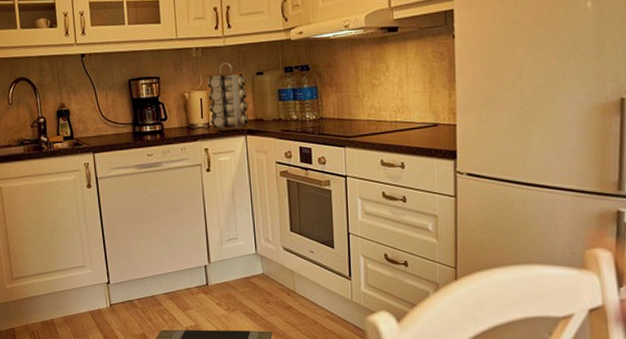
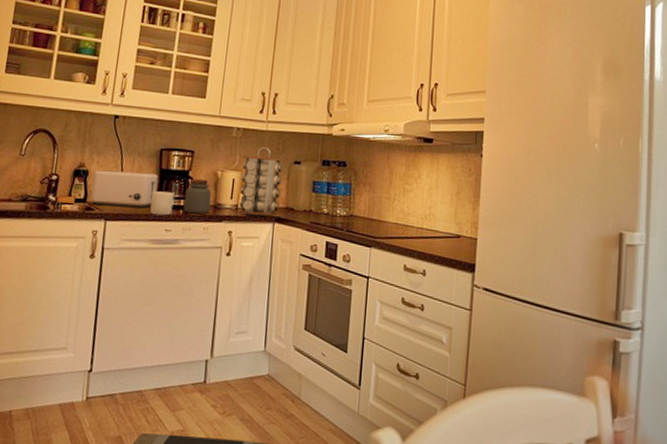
toaster: none [74,104,133,141] -> present [90,170,159,209]
mug: none [128,119,151,143] -> present [150,191,175,216]
jar: none [159,102,184,137] -> present [183,178,211,215]

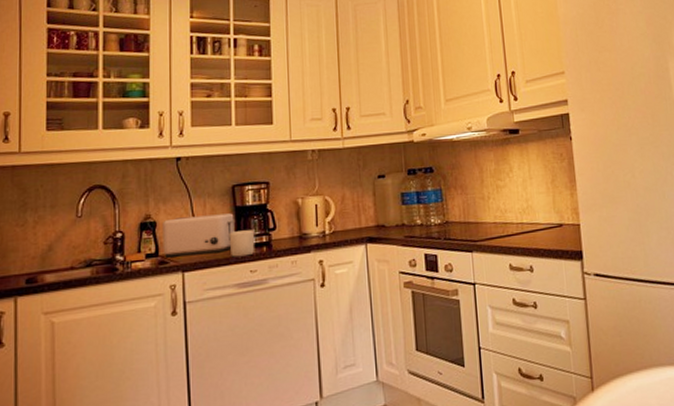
jar: present [183,178,211,215] -> none [266,210,296,250]
spice rack: present [237,147,283,217] -> none [321,166,371,241]

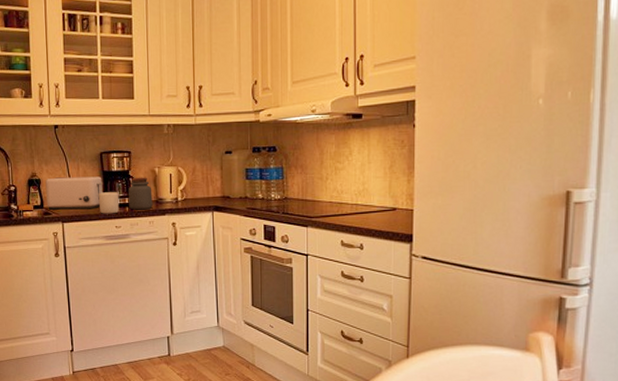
jar: none [266,210,296,250] -> present [128,177,153,210]

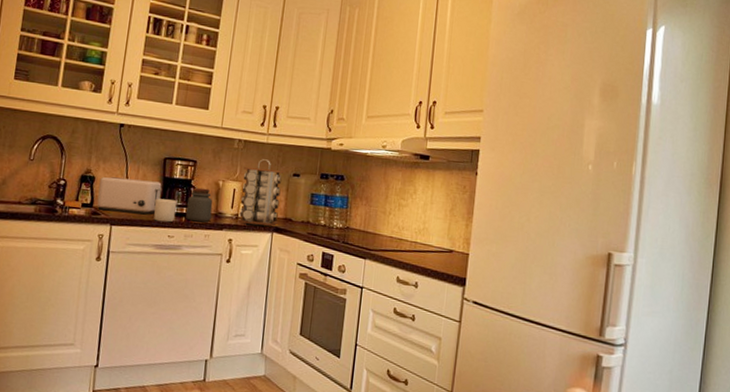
spice rack: none [175,141,217,207] -> present [238,159,283,227]

